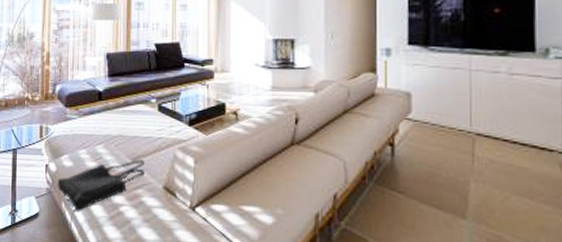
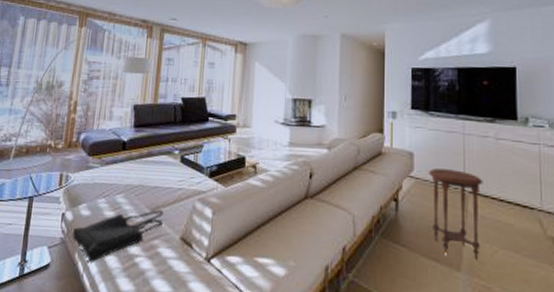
side table: none [428,109,493,208] -> present [428,168,483,262]

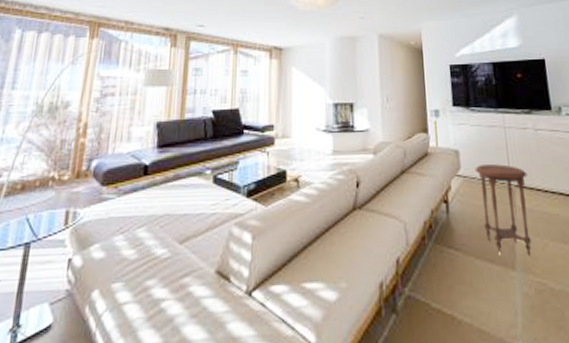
tote bag: present [72,209,164,264] -> none [82,241,195,317]

